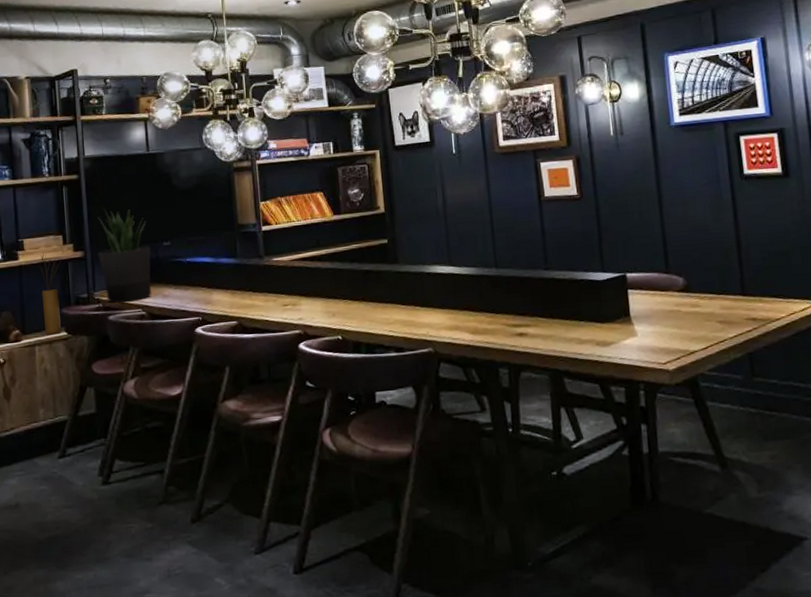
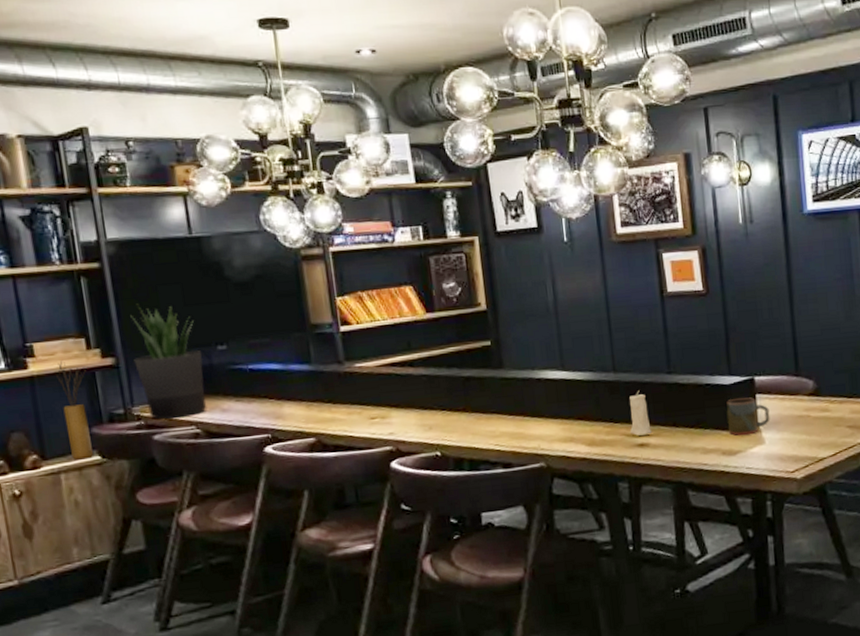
candle: none [509,285,531,326] -> present [629,391,653,436]
mug: none [599,292,642,328] -> present [725,397,770,435]

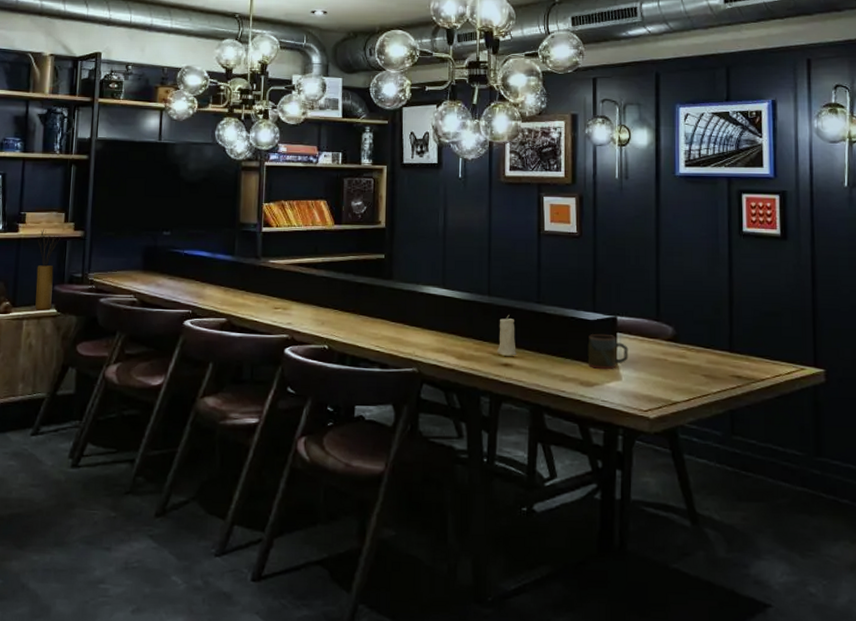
planter: present [130,303,207,420] -> none [97,190,151,287]

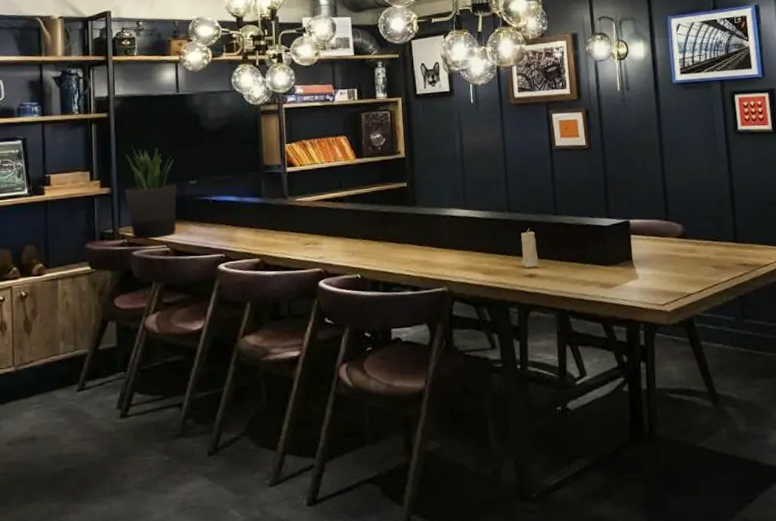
vase: present [35,229,62,311] -> none [64,189,89,270]
planter: none [97,190,151,287] -> present [125,145,178,239]
mug: present [586,334,629,369] -> none [604,238,643,270]

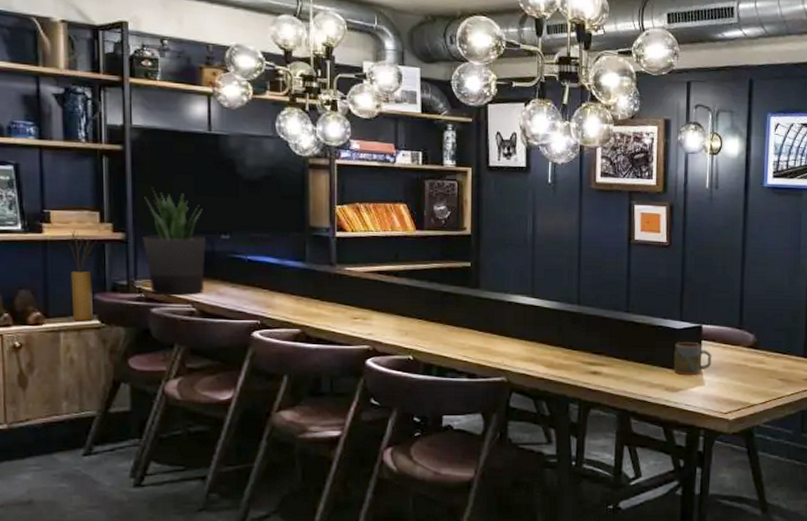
vase: none [64,189,89,270] -> present [67,229,98,322]
candle: present [521,228,541,267] -> none [586,324,606,364]
mug: none [604,238,643,270] -> present [672,342,712,375]

